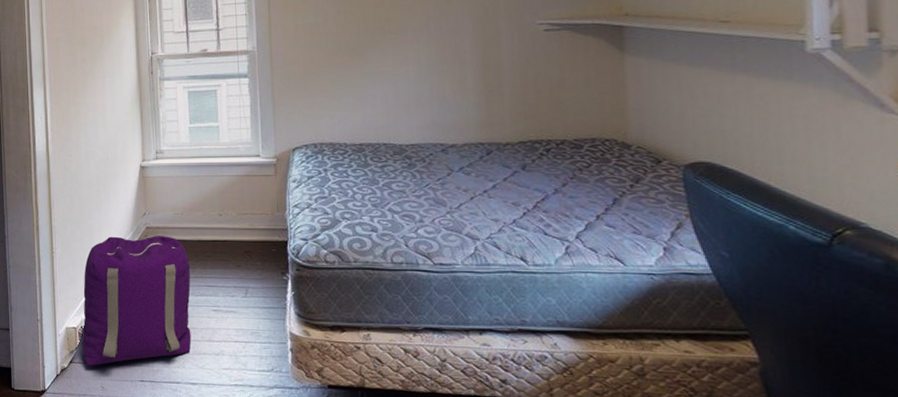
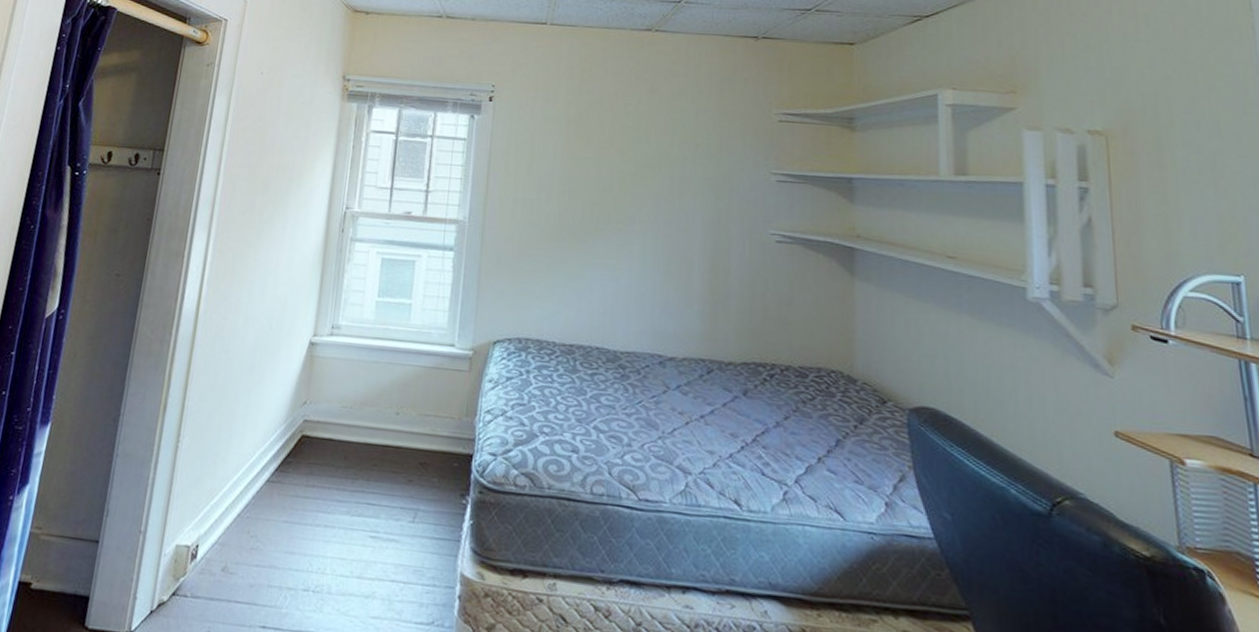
backpack: present [82,236,192,367] -> none [192,427,351,603]

